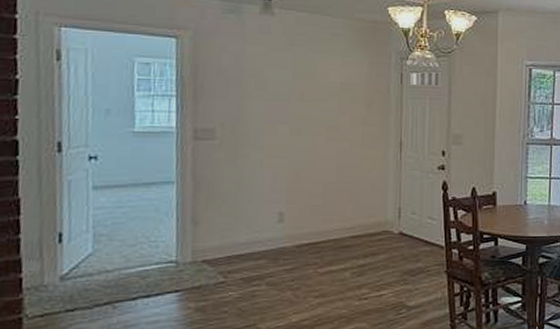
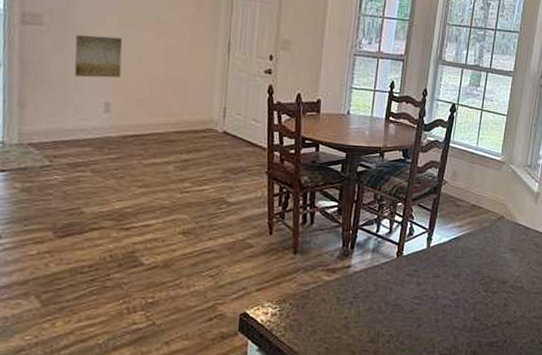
wall art: none [247,145,295,189] -> present [74,35,123,78]

